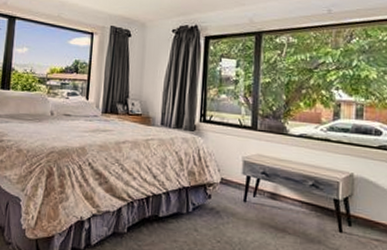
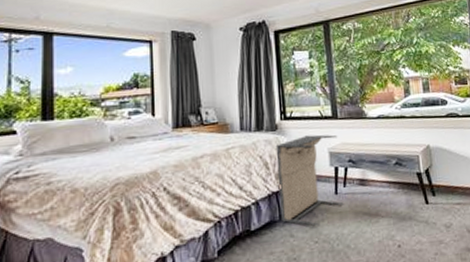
laundry hamper: none [187,140,255,228] -> present [275,134,344,227]

